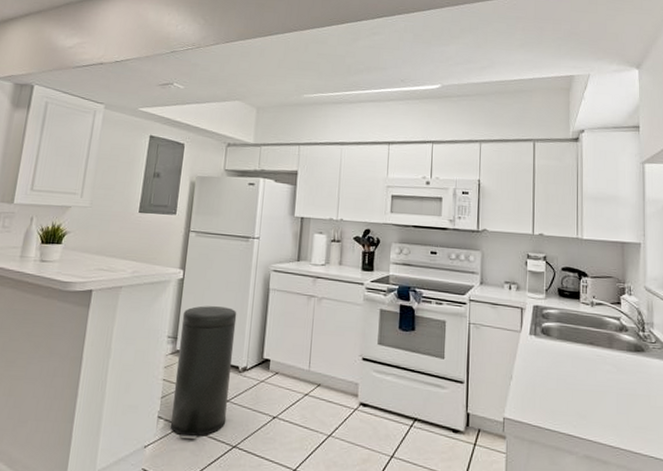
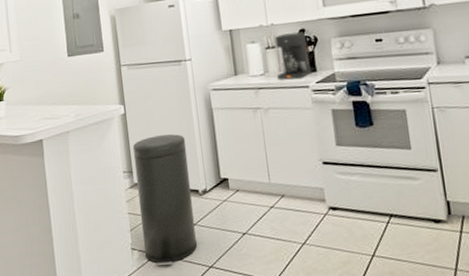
coffee maker: none [337,230,370,276] -> present [275,32,312,81]

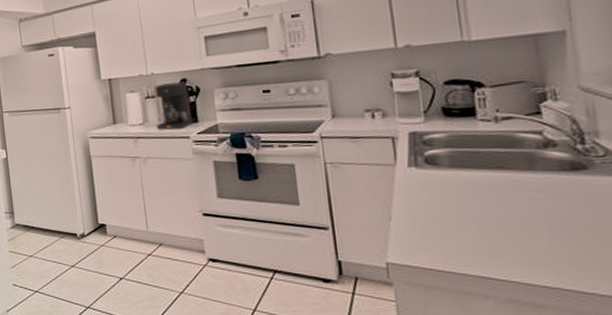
pedal bin: present [132,134,198,267] -> none [14,179,75,303]

